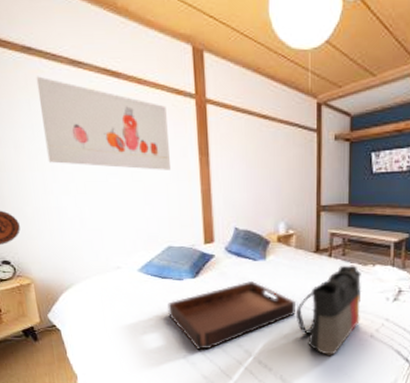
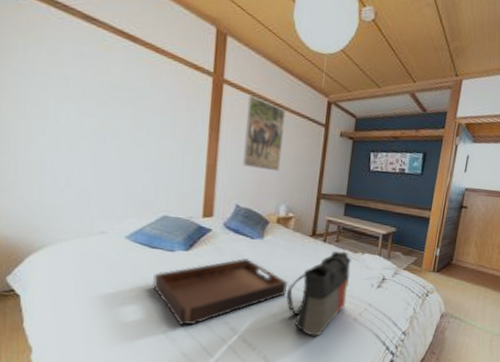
wall art: present [36,76,170,170] -> none [39,22,182,140]
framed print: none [234,110,274,188] -> present [243,95,286,172]

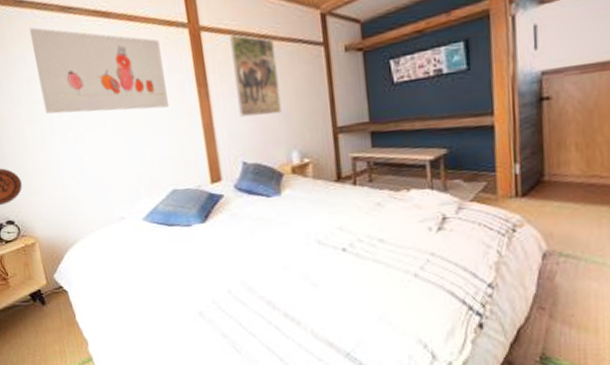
wall art: none [39,22,182,140] -> present [29,27,169,114]
serving tray: present [153,258,287,326] -> none [177,221,321,304]
tote bag: present [286,251,351,336] -> none [321,192,399,302]

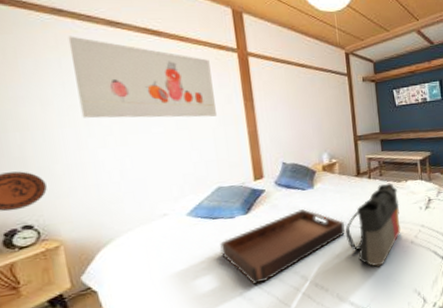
serving tray: none [177,221,321,304] -> present [220,209,345,284]
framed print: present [230,34,282,117] -> none [274,61,315,126]
tote bag: none [321,192,399,302] -> present [345,183,401,267]

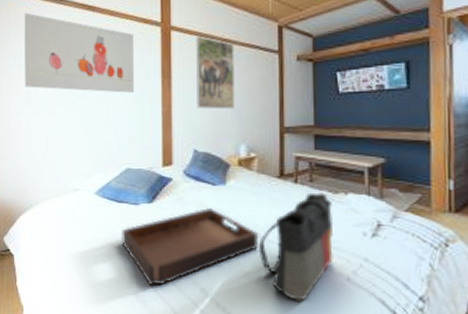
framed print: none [274,61,315,126] -> present [196,35,235,110]

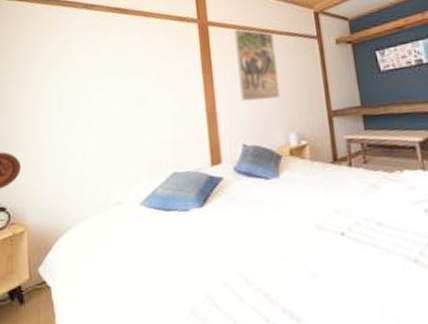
wall art: present [24,12,134,93] -> none [52,21,175,99]
serving tray: present [122,208,258,286] -> none [172,204,320,299]
tote bag: present [258,192,334,301] -> none [320,173,398,293]

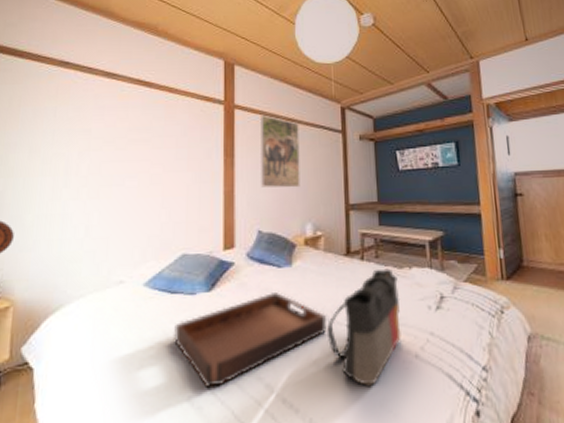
serving tray: none [172,204,320,299] -> present [174,293,326,387]
tote bag: none [320,173,398,293] -> present [326,268,401,386]

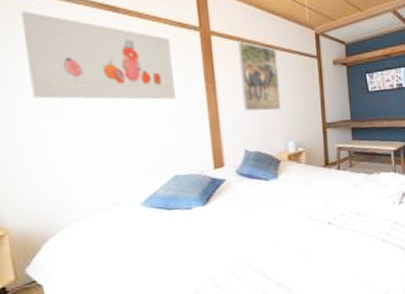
wall art: none [63,86,194,173] -> present [20,10,175,100]
serving tray: present [174,293,326,387] -> none [175,201,311,282]
tote bag: present [326,268,401,386] -> none [311,175,372,266]

